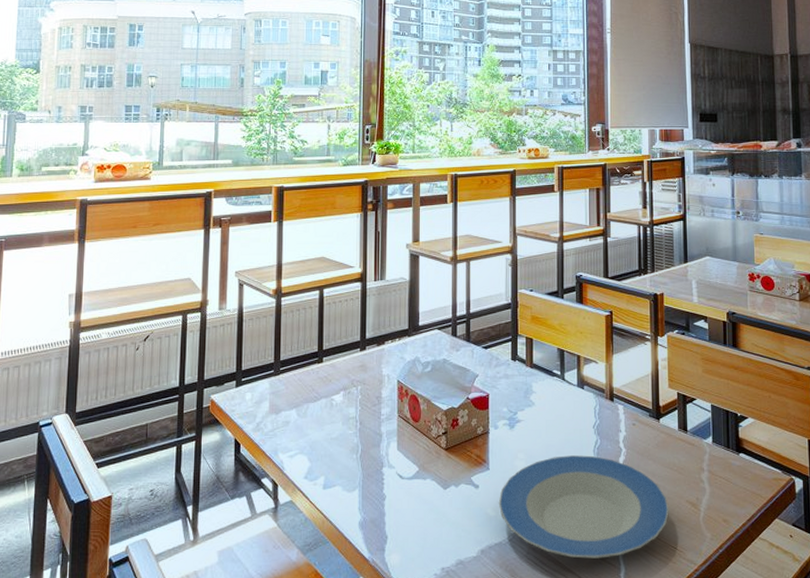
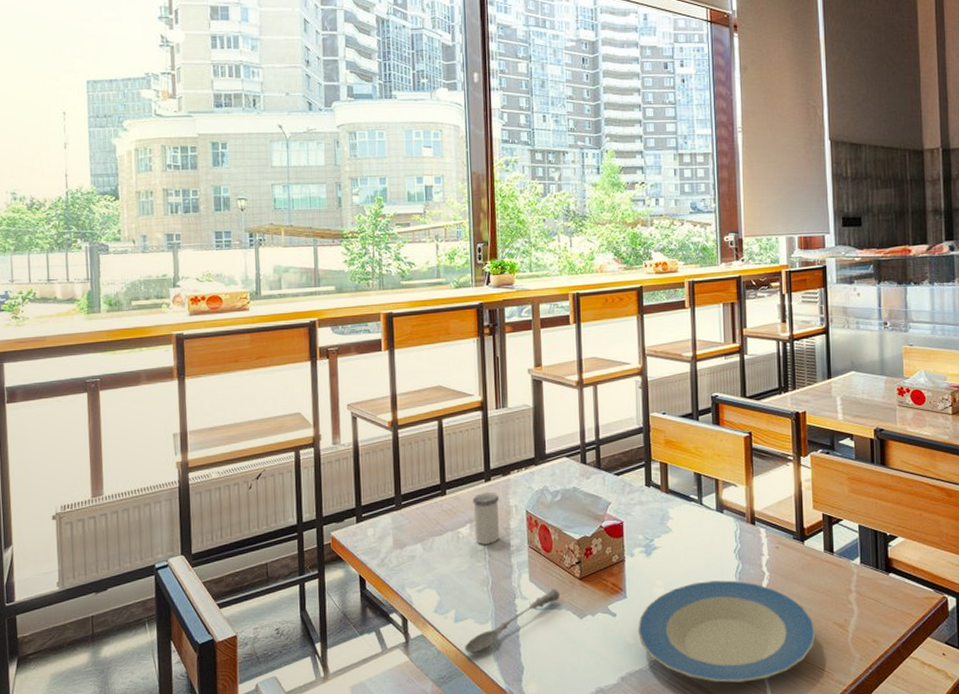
soupspoon: none [332,458,425,522] -> present [465,589,560,654]
salt shaker: none [348,361,372,412] -> present [473,492,499,545]

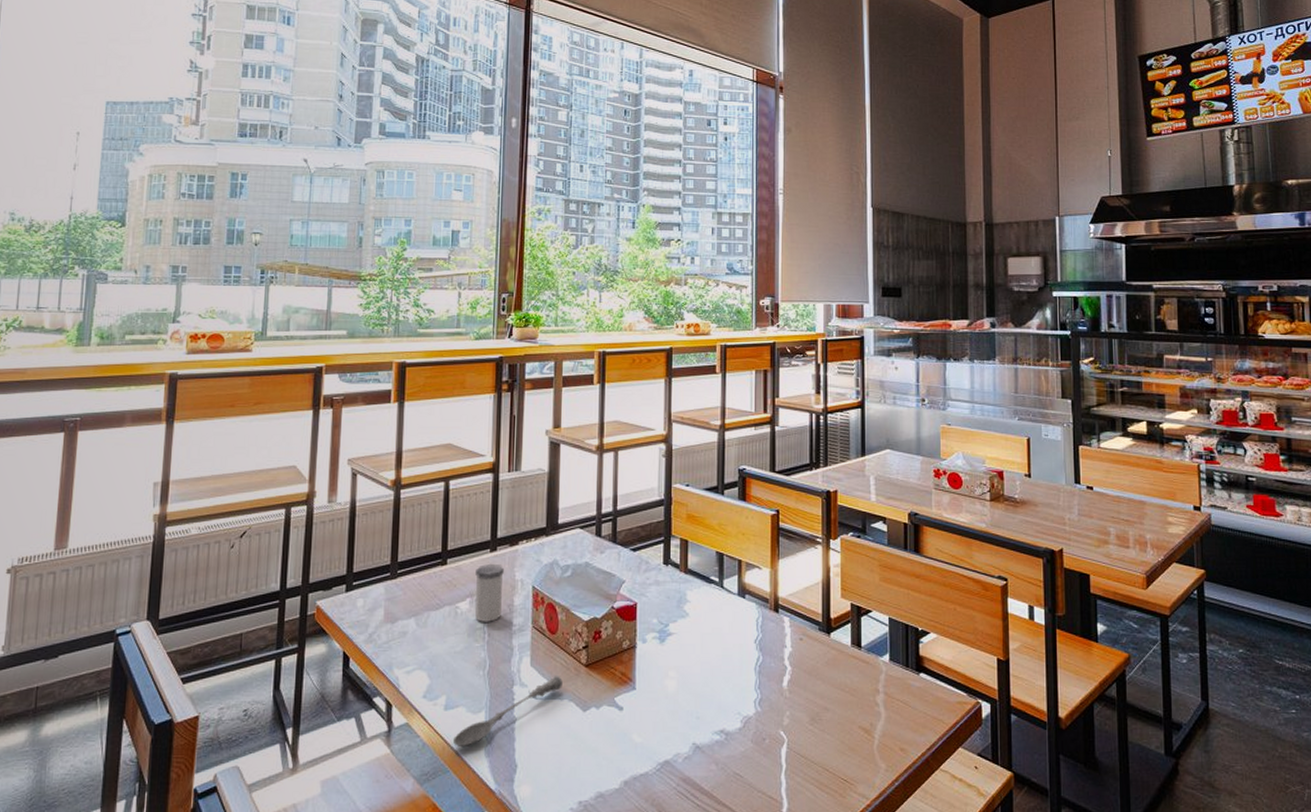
plate: present [637,580,816,683] -> none [645,674,839,792]

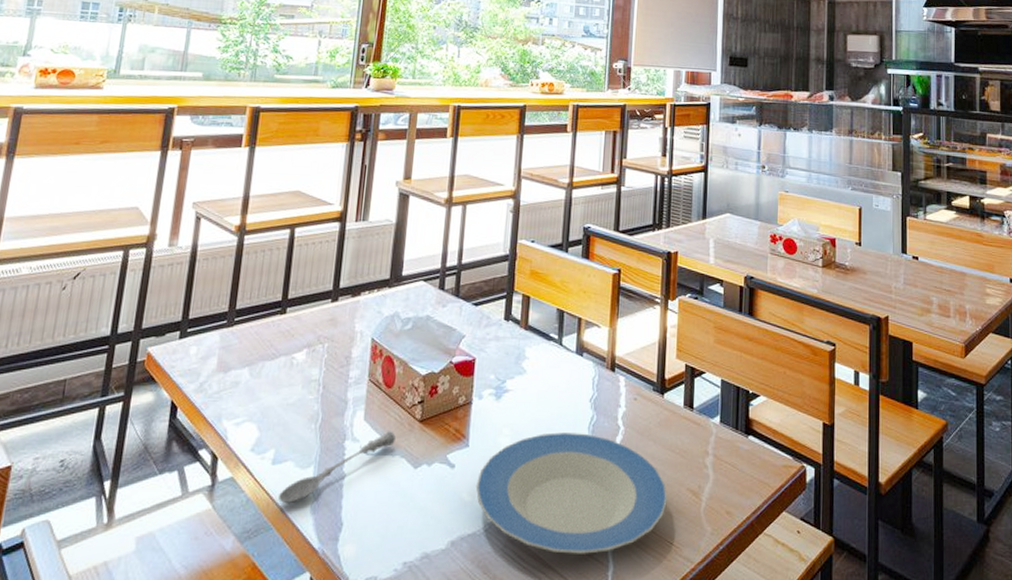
salt shaker: present [475,563,504,622] -> none [311,313,344,374]
plate: none [645,674,839,792] -> present [475,432,667,554]

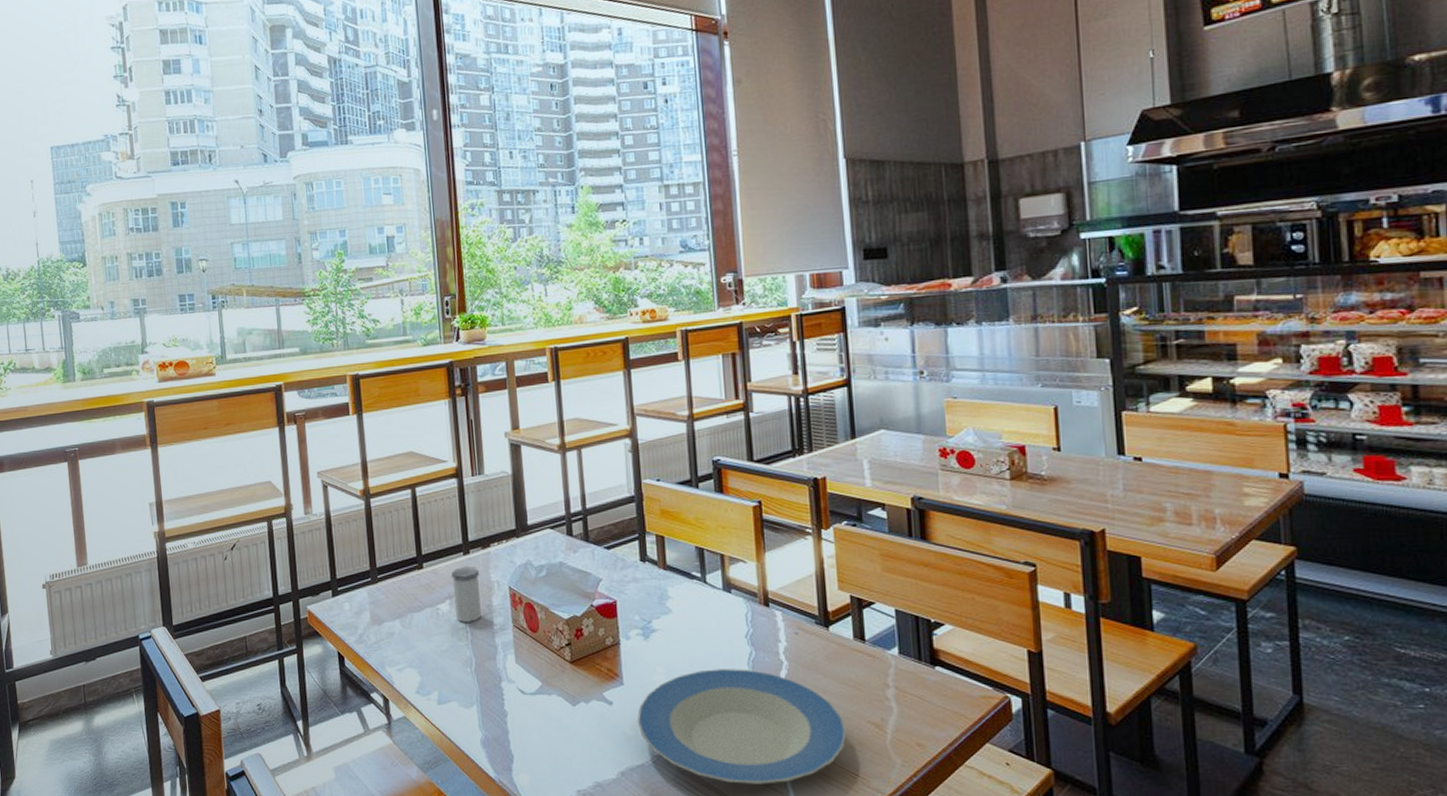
soupspoon: present [279,431,396,504] -> none [450,672,549,739]
salt shaker: none [311,313,344,374] -> present [451,566,481,622]

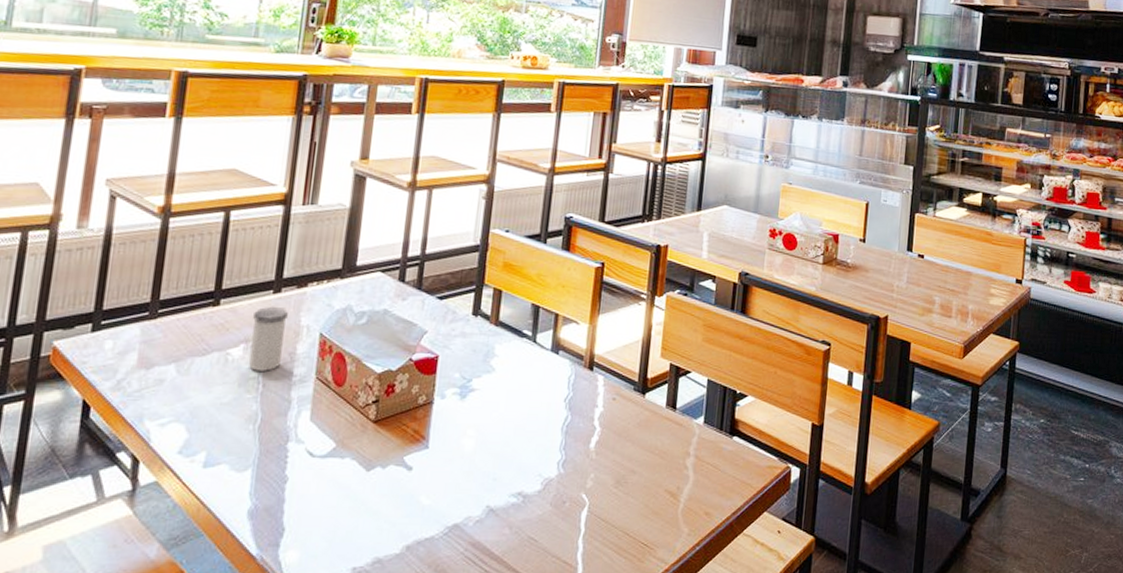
plate: present [637,669,847,784] -> none [435,433,644,557]

